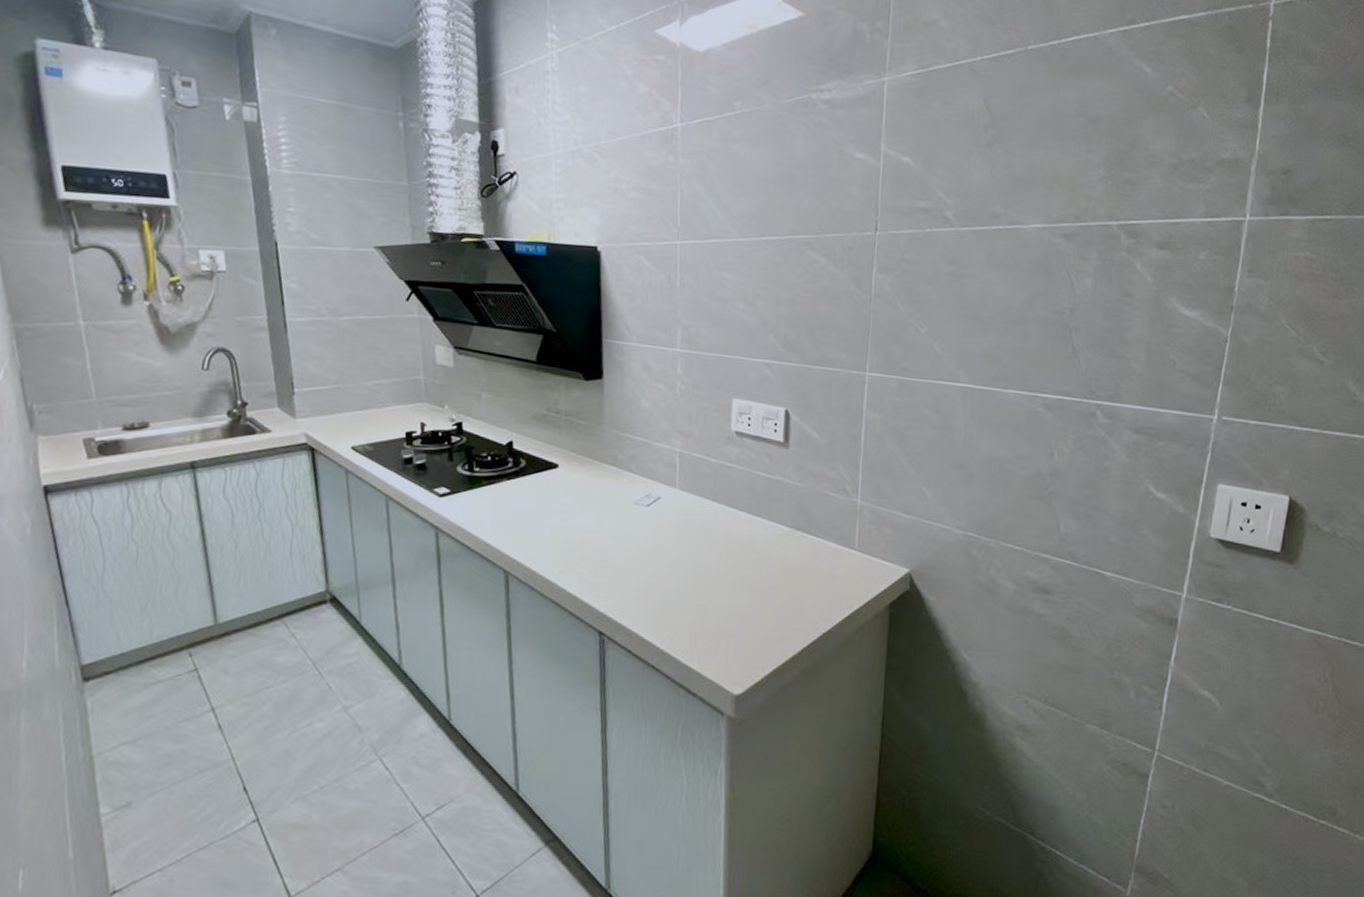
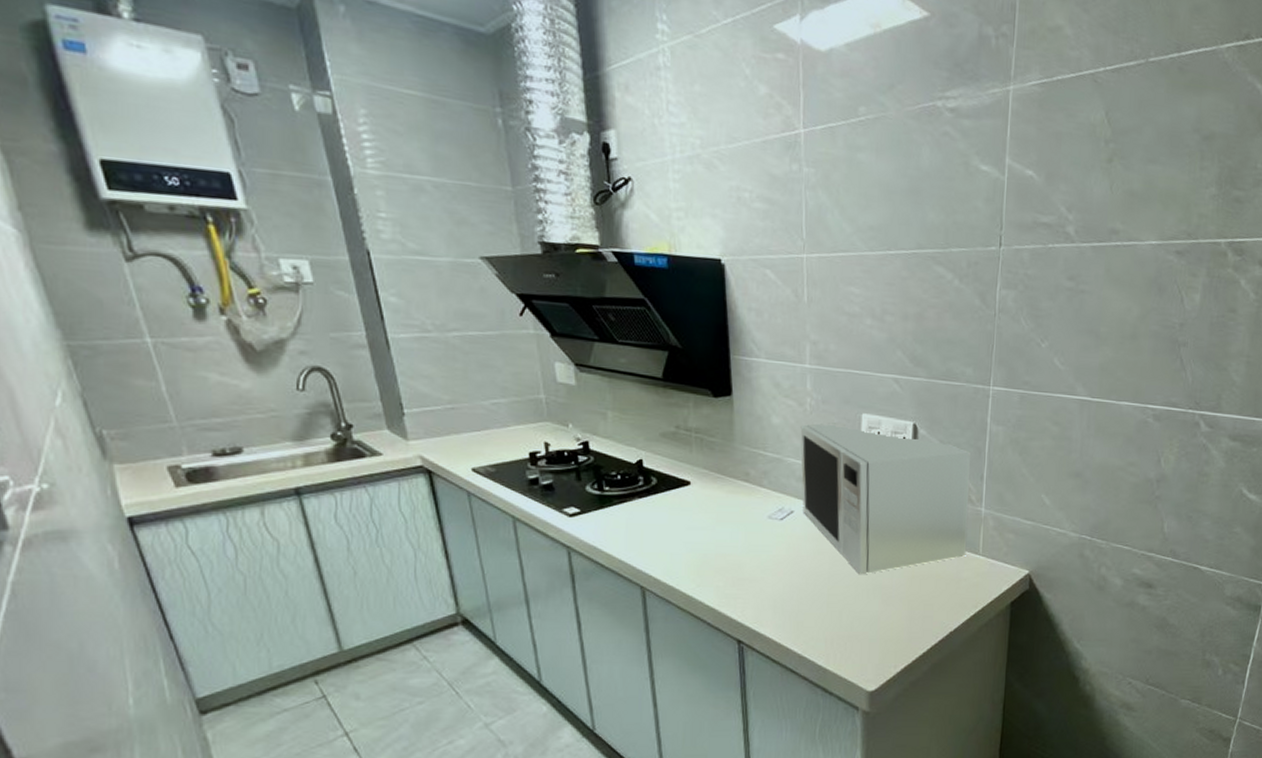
microwave: none [669,407,846,567] -> present [800,422,972,575]

